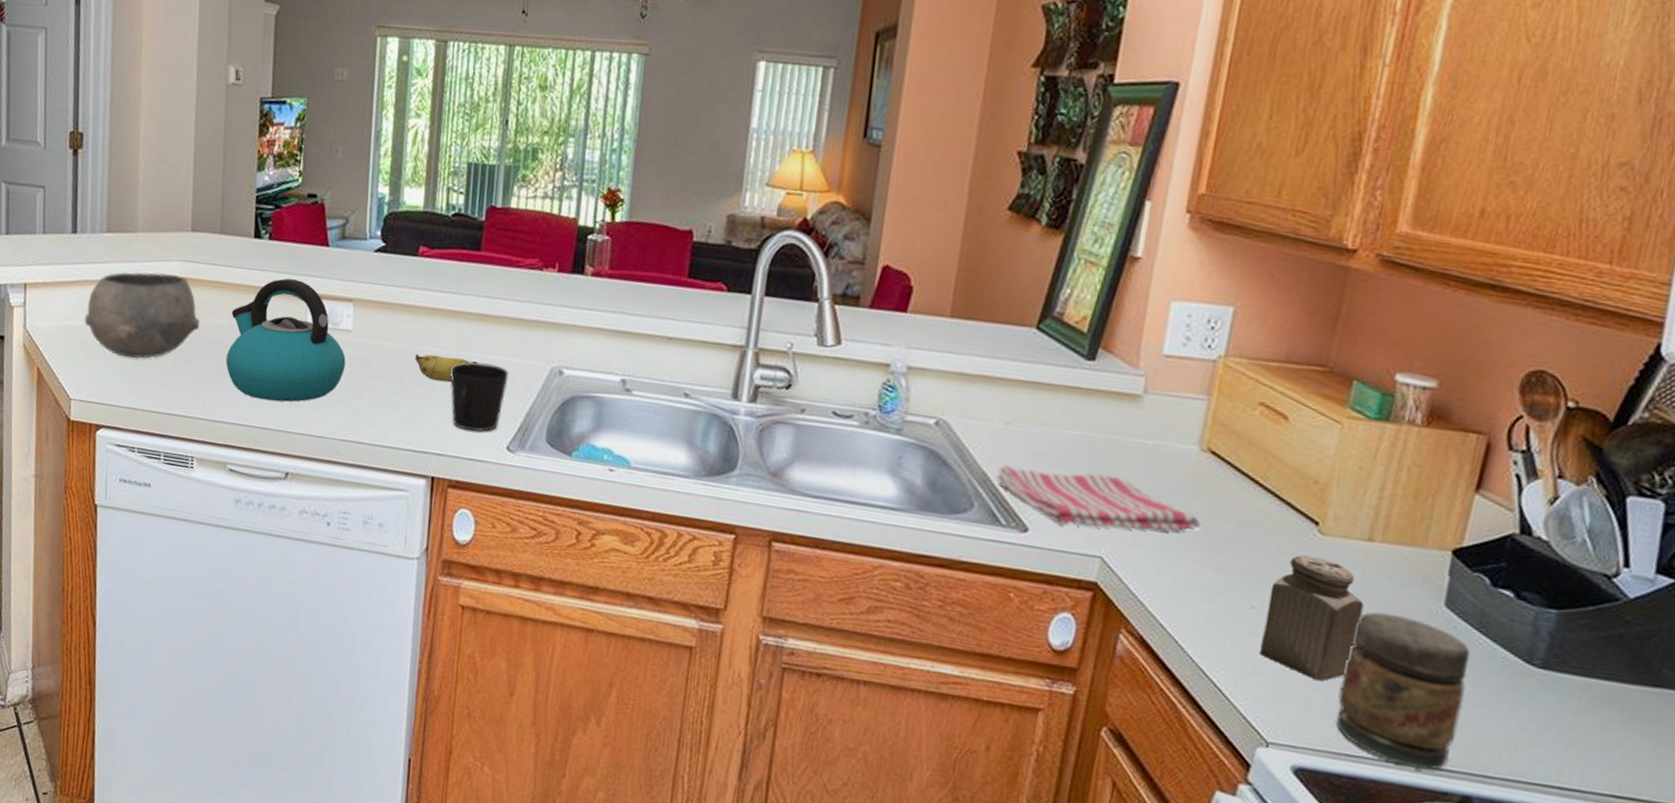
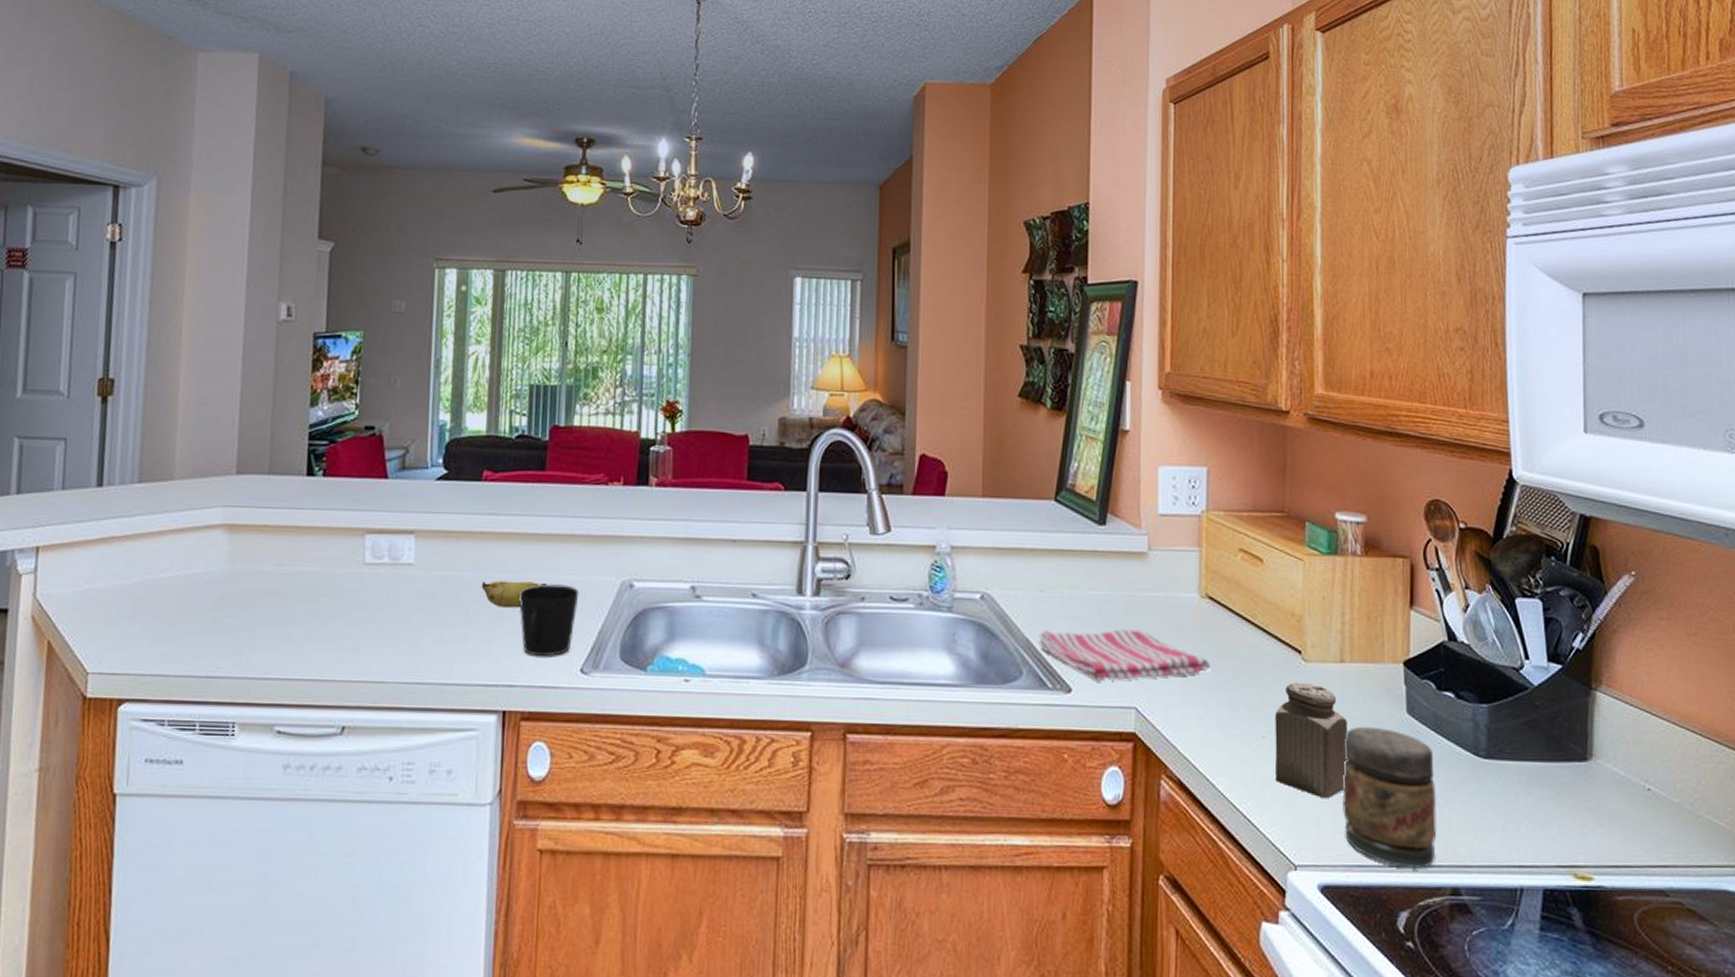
bowl: present [84,271,200,359] -> none [108,522,245,619]
kettle: present [225,278,346,402] -> none [273,515,408,649]

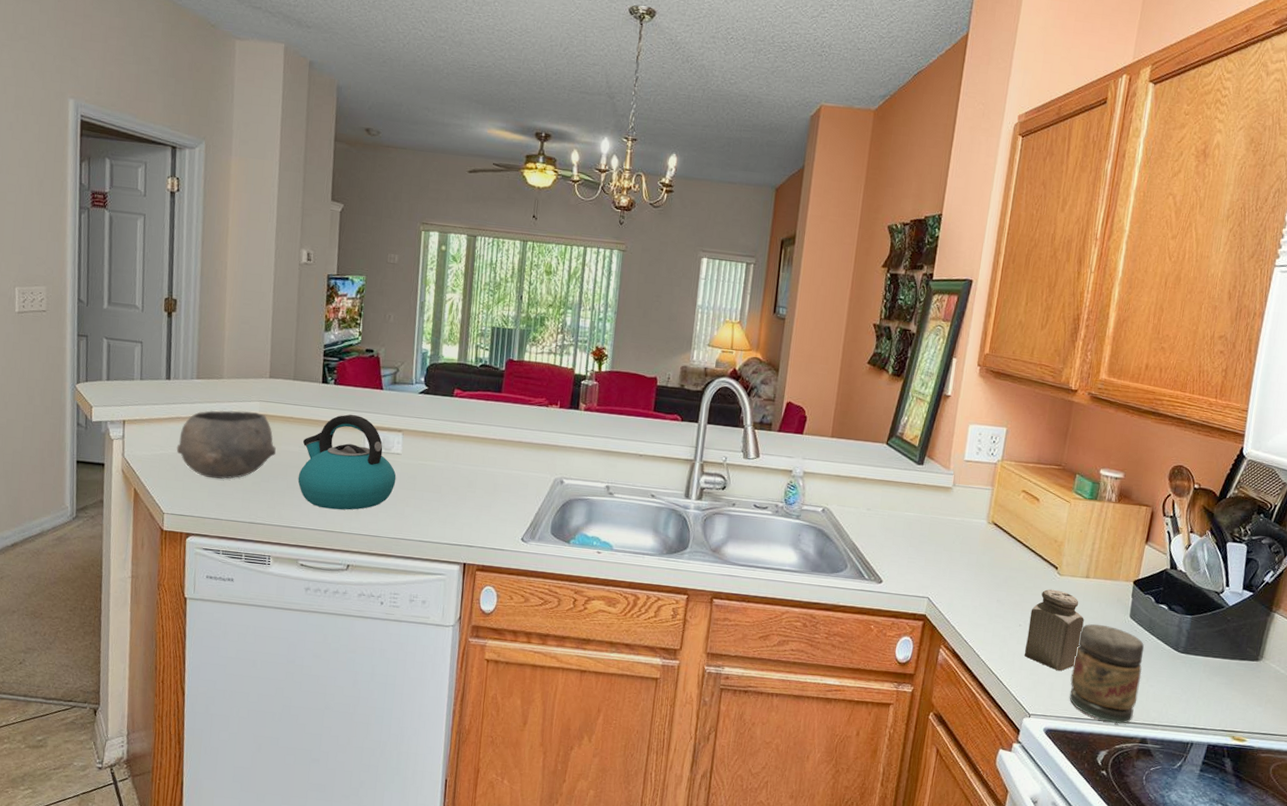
bowl: none [108,522,245,619] -> present [176,410,276,479]
kettle: none [273,515,408,649] -> present [297,414,396,510]
banana: present [481,580,547,608] -> none [450,470,499,492]
cup: present [519,584,579,657] -> none [478,475,523,529]
dish towel: present [1039,629,1211,681] -> none [862,537,989,578]

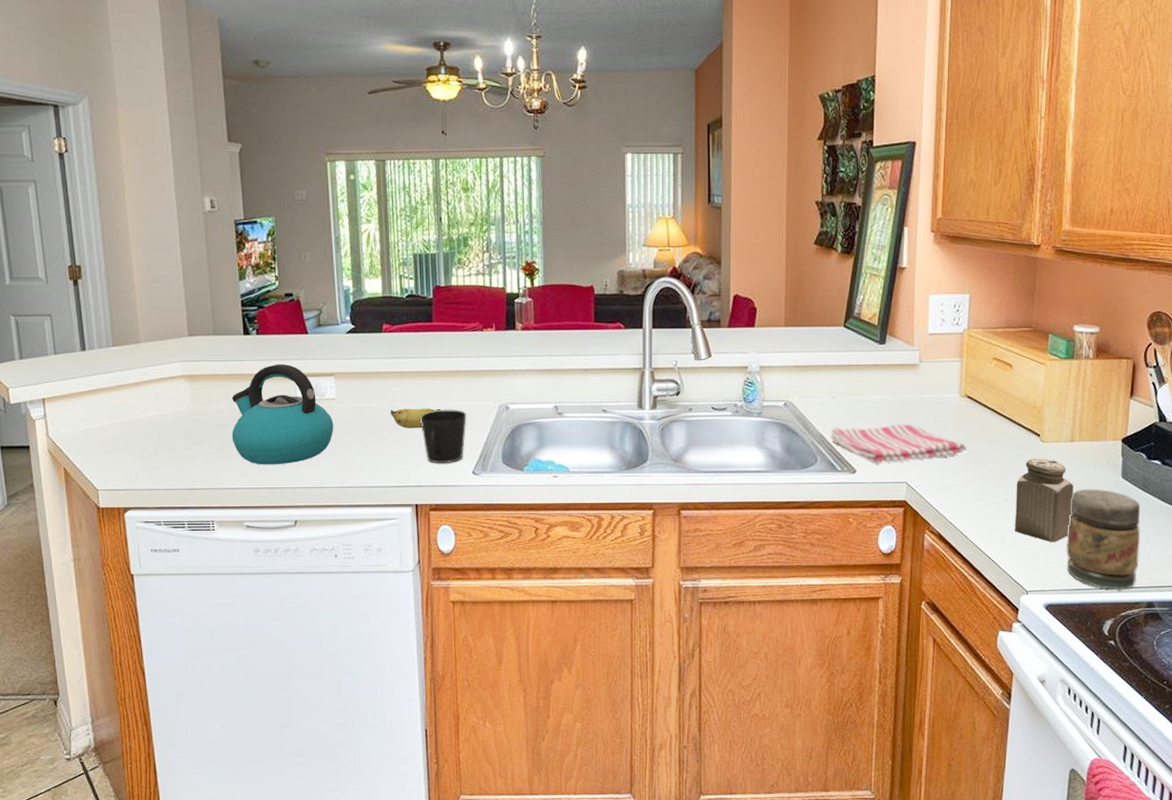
bowl: present [176,410,276,479] -> none [101,374,206,448]
banana: none [450,470,499,492] -> present [390,408,441,429]
cup: none [478,475,523,529] -> present [421,409,467,464]
dish towel: none [862,537,989,578] -> present [830,424,967,463]

